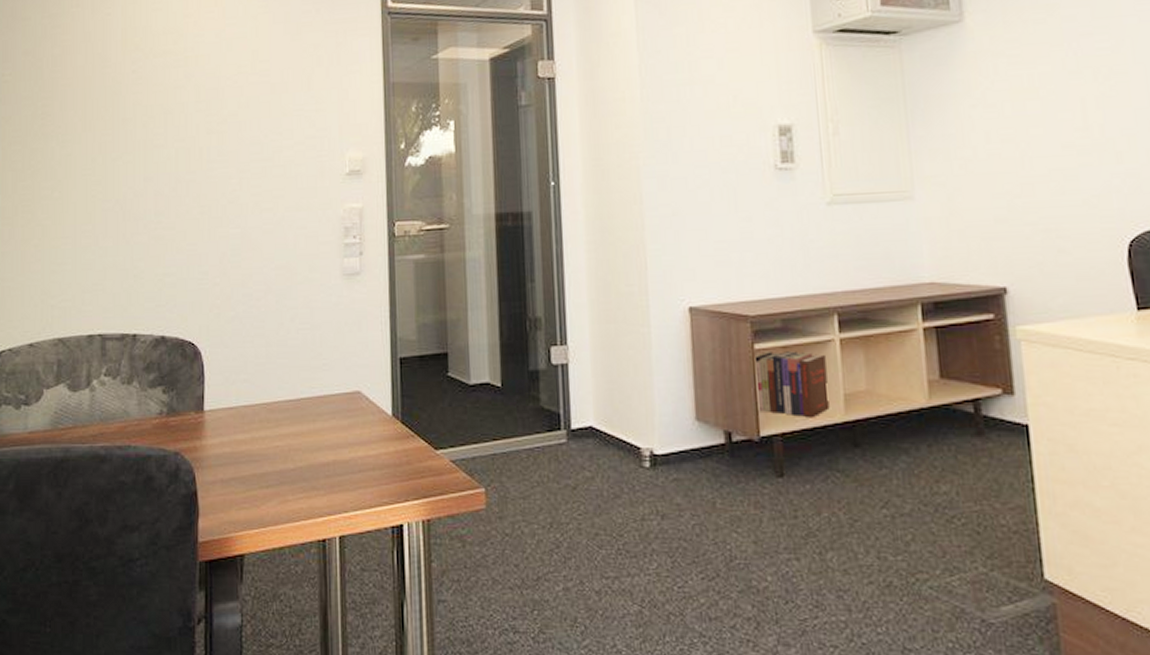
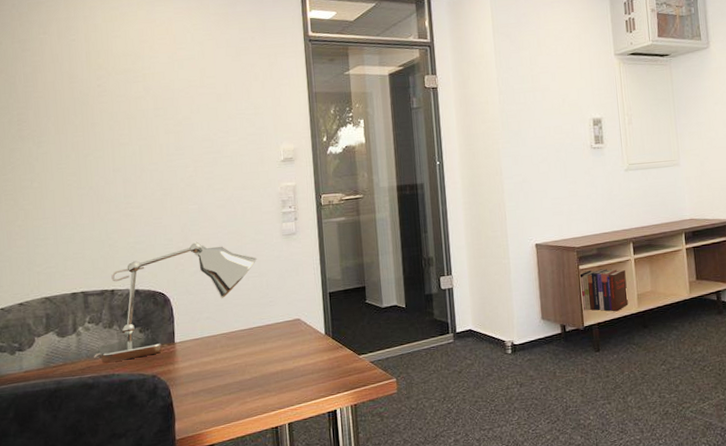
desk lamp: none [108,277,309,430] -> present [94,241,257,363]

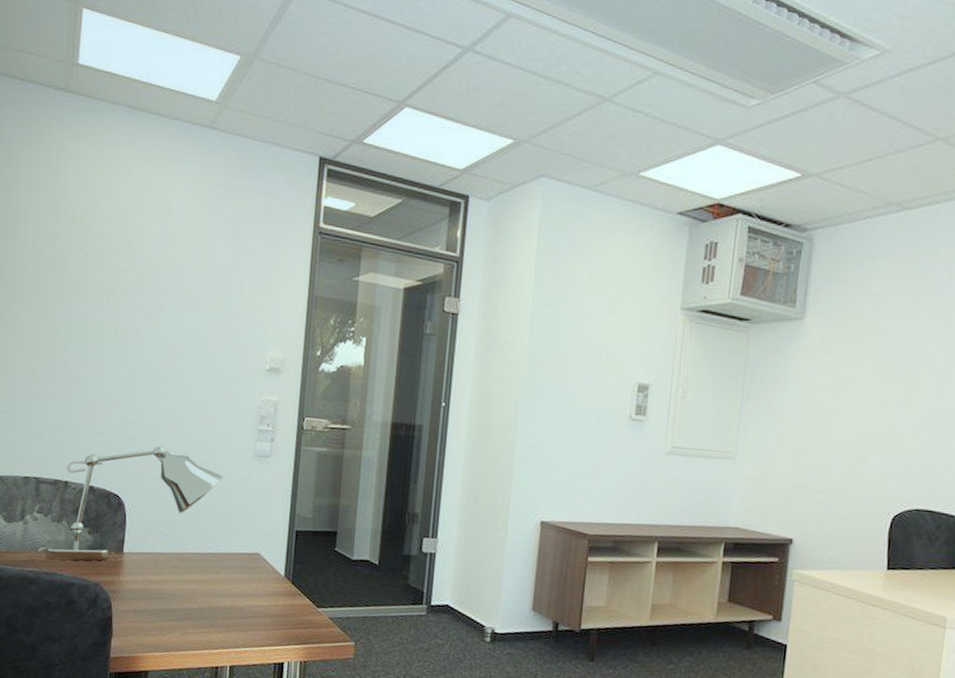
books: present [580,269,628,311] -> none [584,564,643,619]

